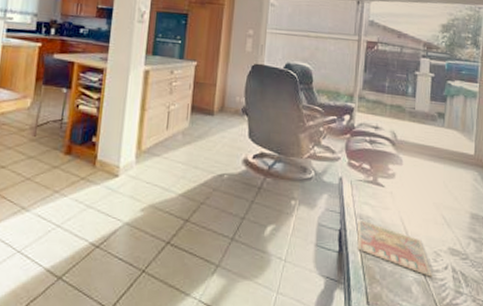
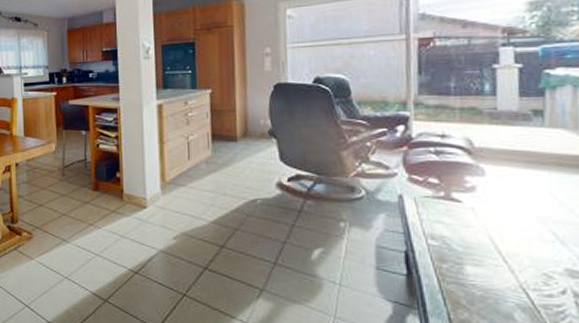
magazine: present [357,221,433,277] -> none [429,241,544,303]

